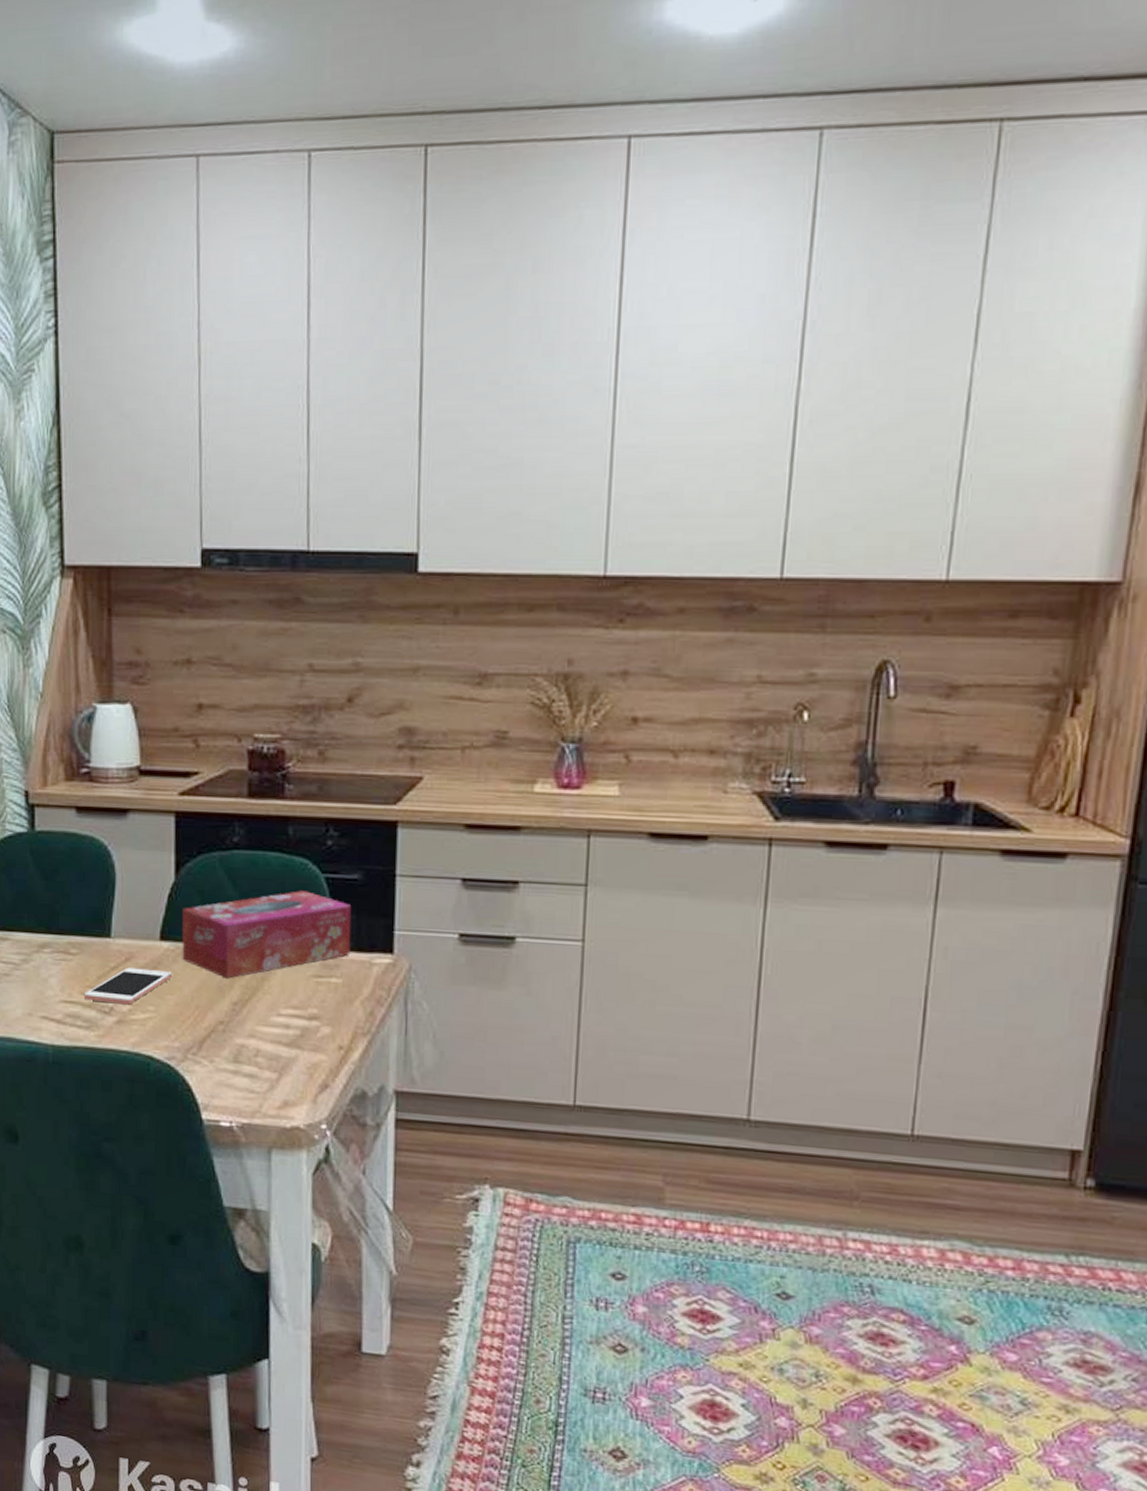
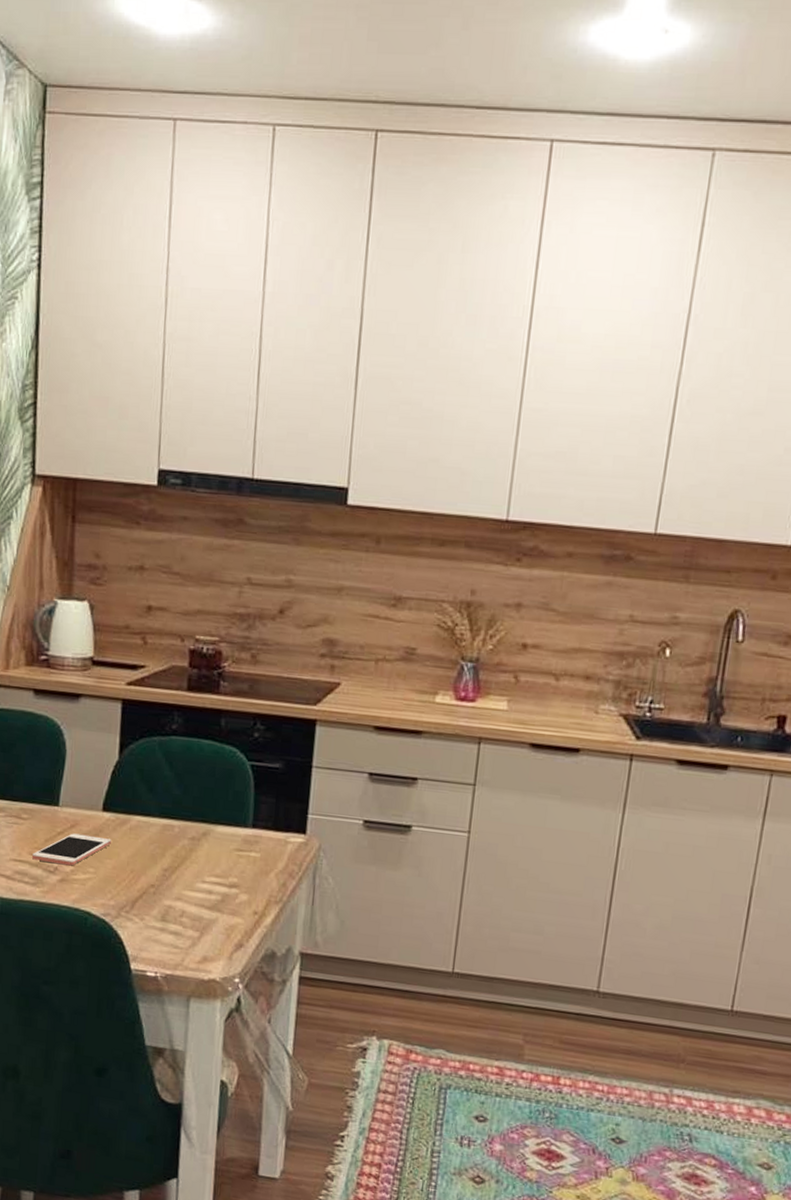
tissue box: present [182,891,352,979] -> none [121,775,273,848]

